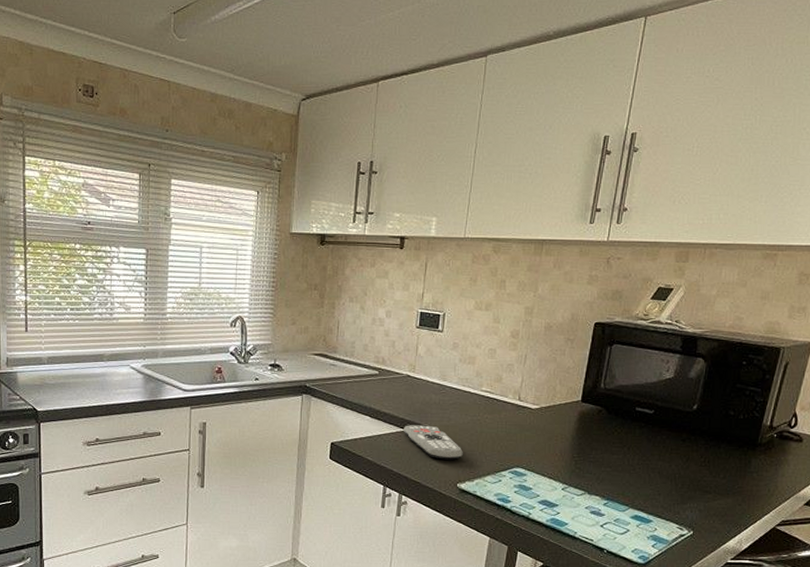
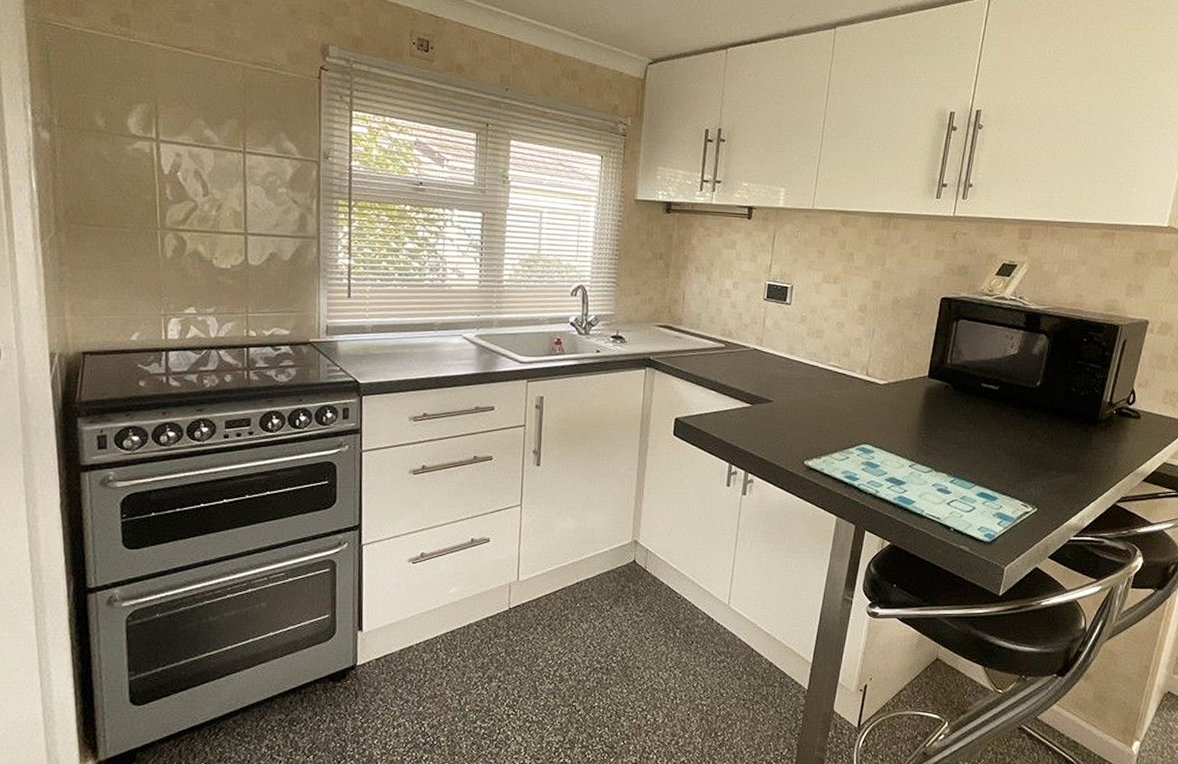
remote control: present [404,425,463,460] -> none [750,400,810,436]

